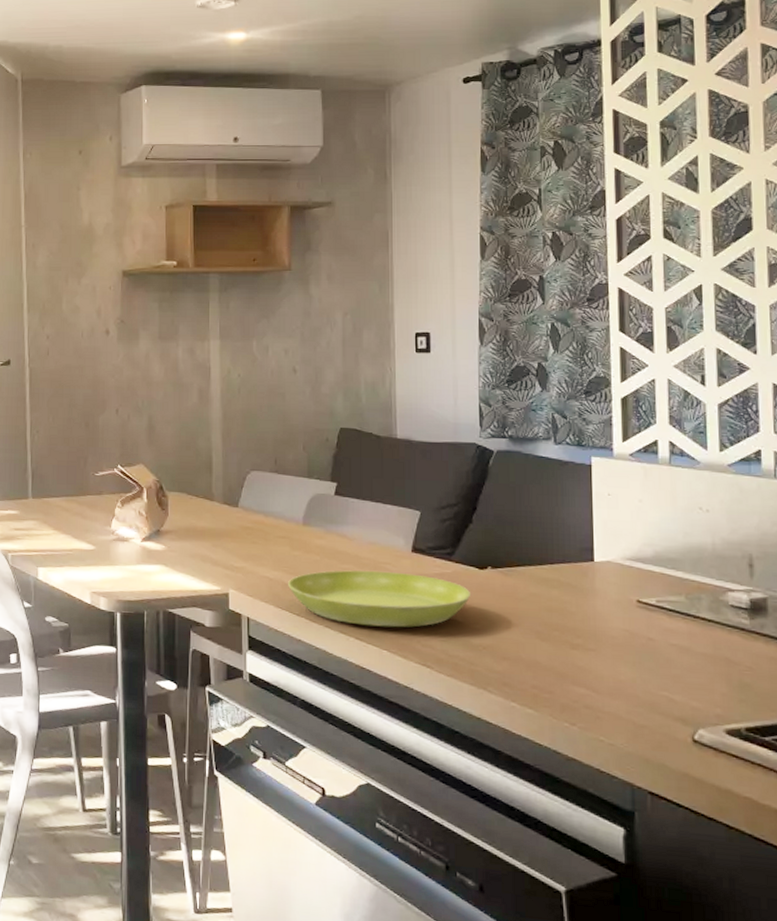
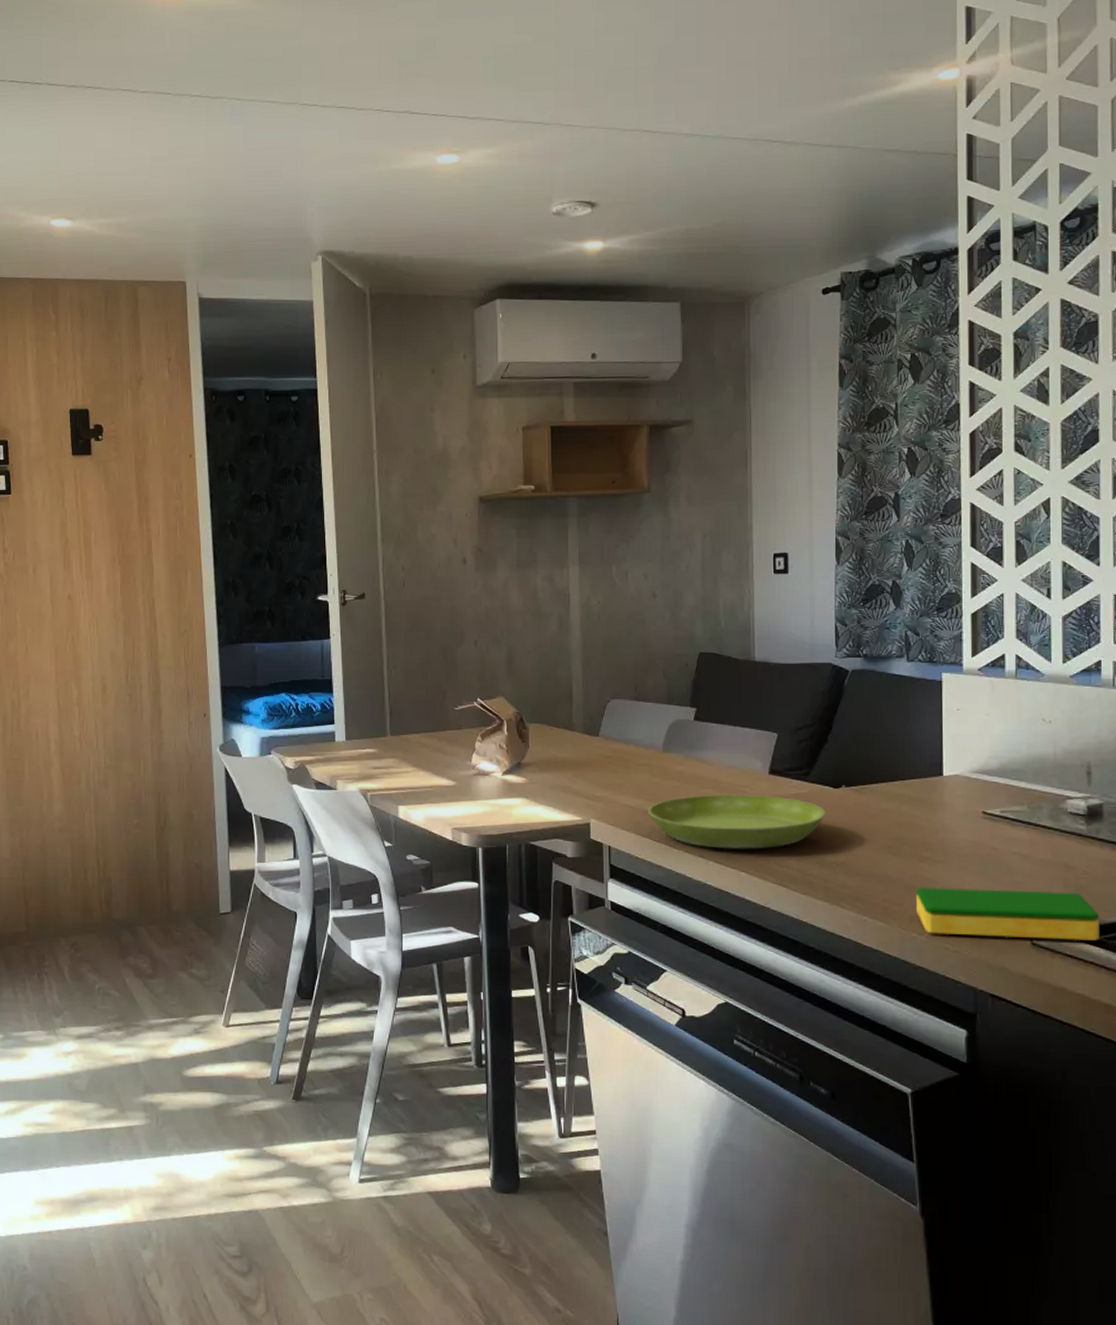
dish sponge: none [567,676,767,742] -> present [916,888,1099,941]

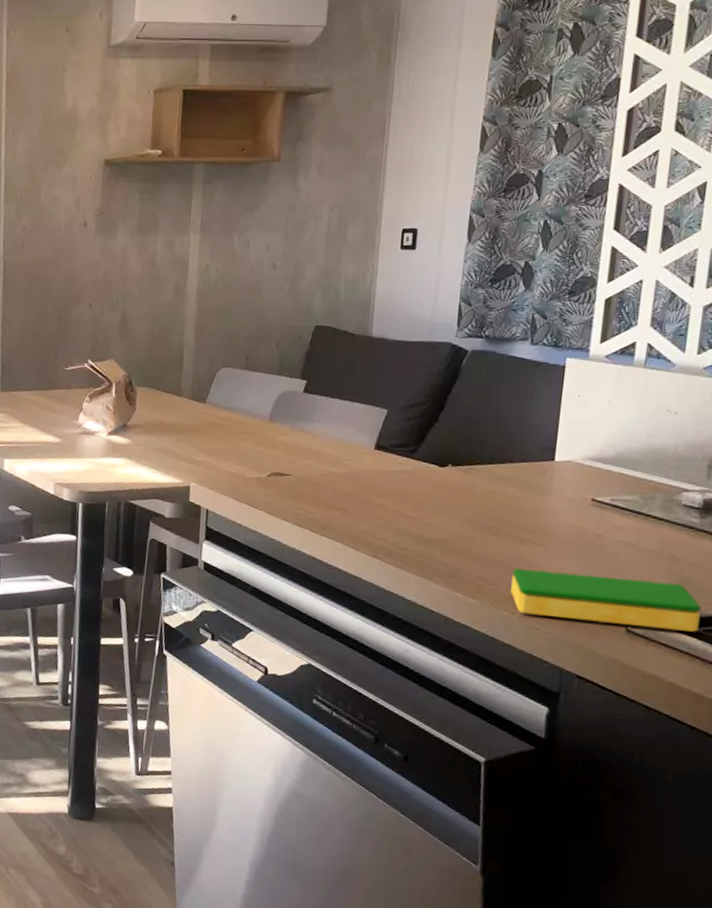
saucer: present [649,794,826,849] -> none [249,466,429,522]

